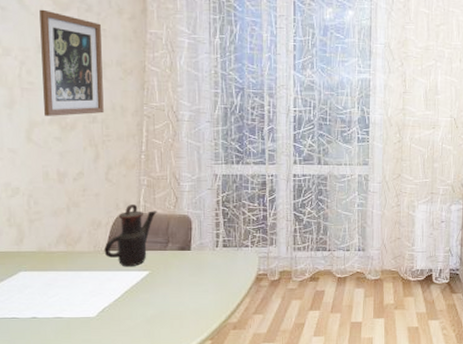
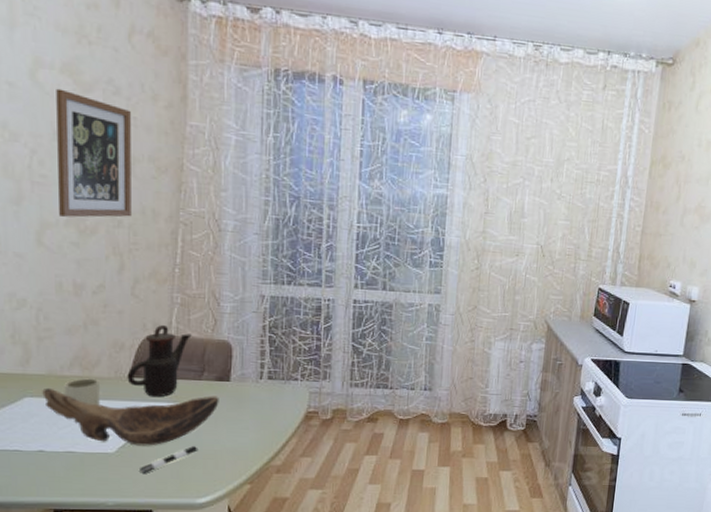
decorative bowl: none [34,262,182,334] -> present [42,387,219,473]
mug: none [52,253,82,276] -> present [64,378,100,406]

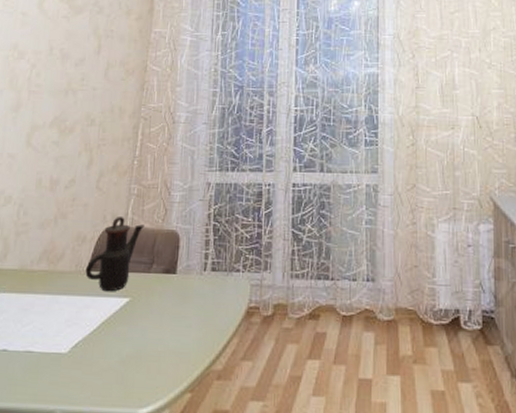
decorative bowl: present [42,387,219,473] -> none [13,282,166,377]
wall art: present [56,88,132,218] -> none [46,13,109,119]
mug: present [64,378,100,406] -> none [31,272,62,301]

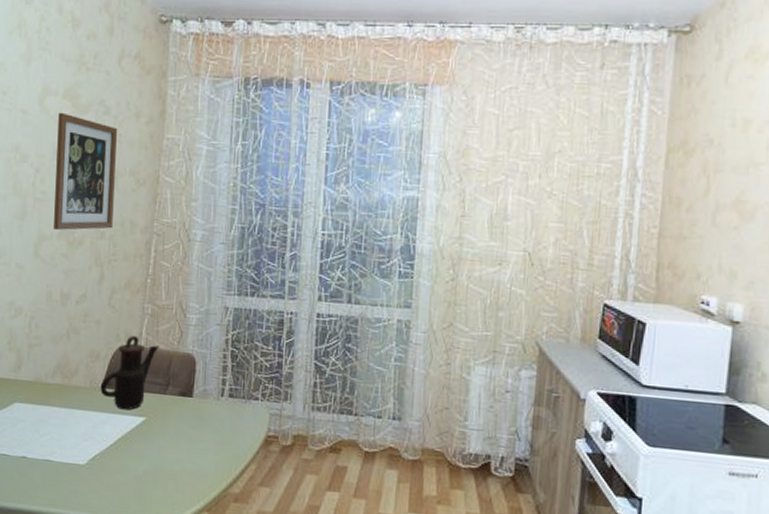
wall art: none [46,13,109,119] -> present [54,112,117,230]

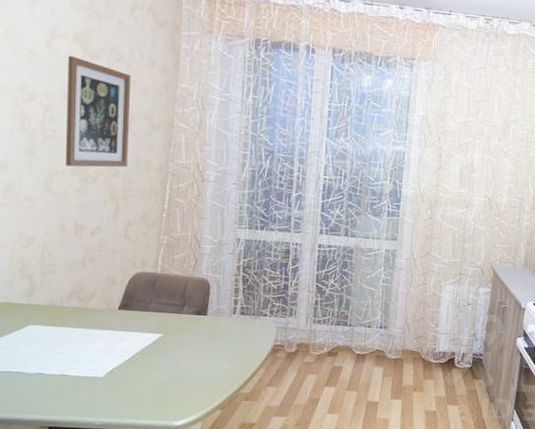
teapot: present [100,335,159,410] -> none [117,263,175,328]

